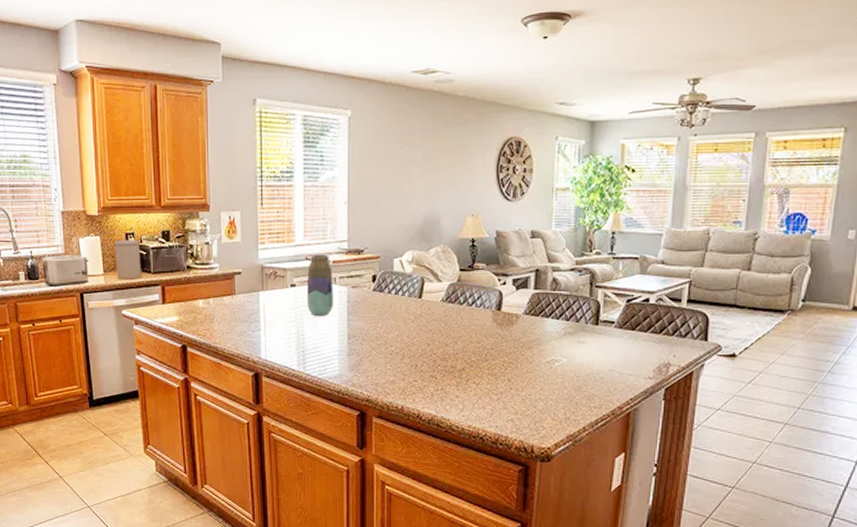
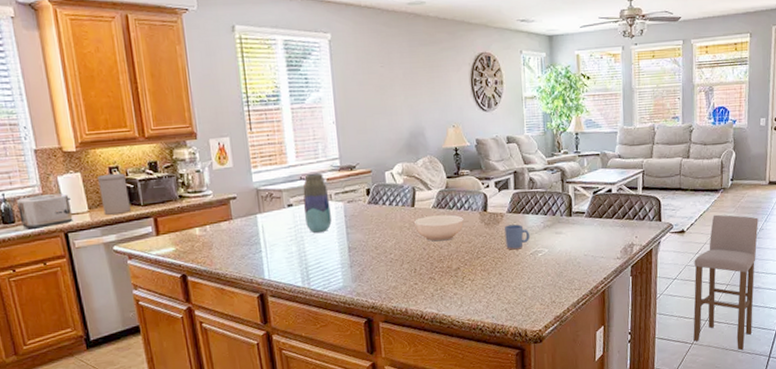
bowl: none [420,310,474,338] -> present [414,214,464,242]
mug: none [519,328,548,356] -> present [505,224,531,250]
bar stool: none [735,340,835,503] -> present [693,214,759,350]

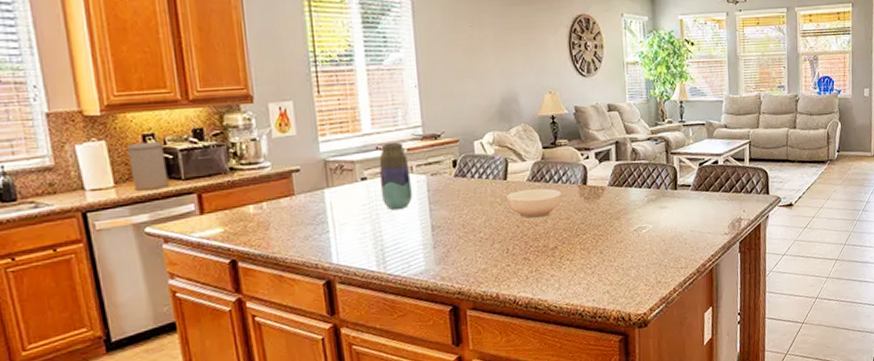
toaster: present [17,192,73,229] -> none [20,164,94,209]
mug: present [505,224,531,250] -> none [606,198,634,227]
bar stool: present [693,214,759,350] -> none [803,187,865,328]

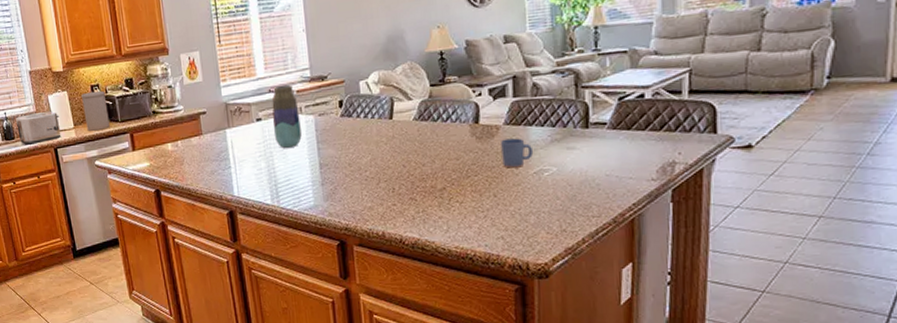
toaster: none [20,164,94,209] -> present [16,110,61,145]
bowl: present [507,188,561,218] -> none [392,127,450,158]
mug: none [606,198,634,227] -> present [501,138,534,168]

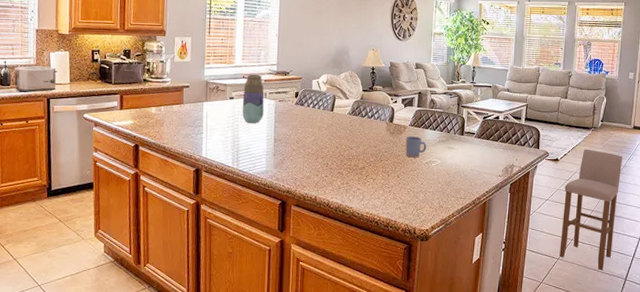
canister: present [80,90,110,132] -> none [81,55,104,89]
bar stool: none [765,124,873,304] -> present [559,149,623,270]

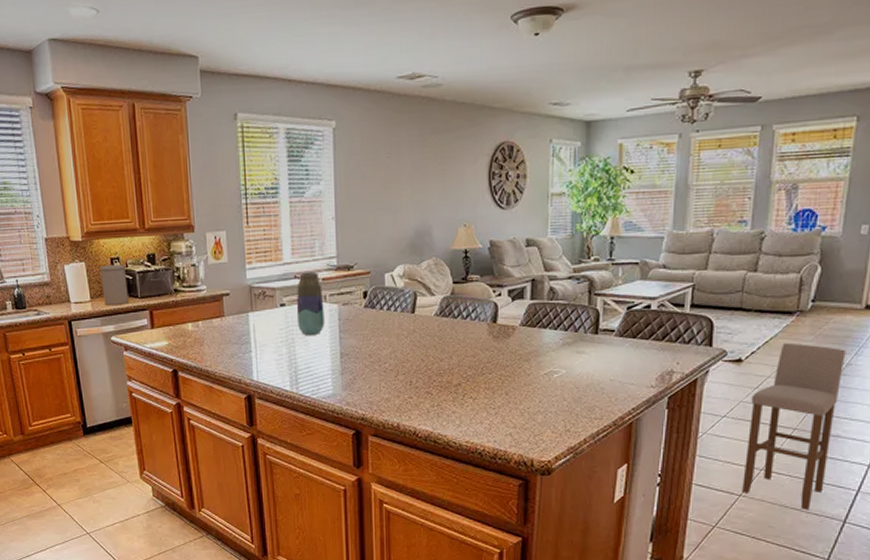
toaster: present [14,65,57,93] -> none [28,281,77,315]
canister: none [81,55,104,89] -> present [99,264,129,306]
mug: present [406,136,427,158] -> none [516,339,546,368]

